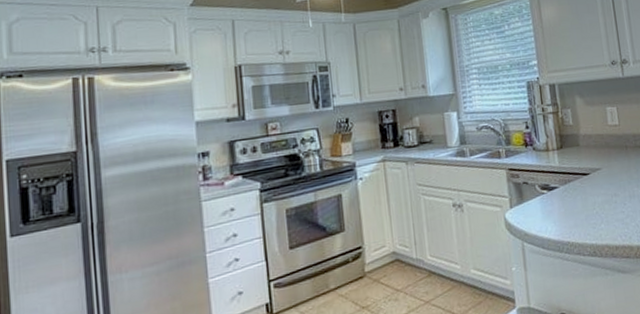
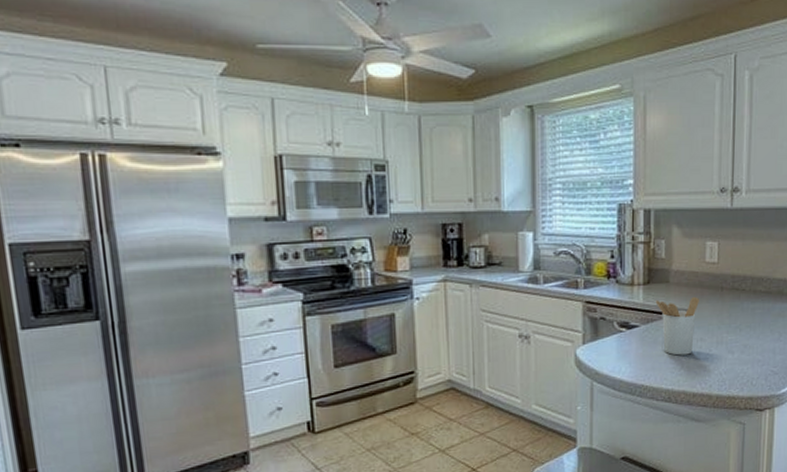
utensil holder: none [570,156,609,212] -> present [655,296,699,356]

